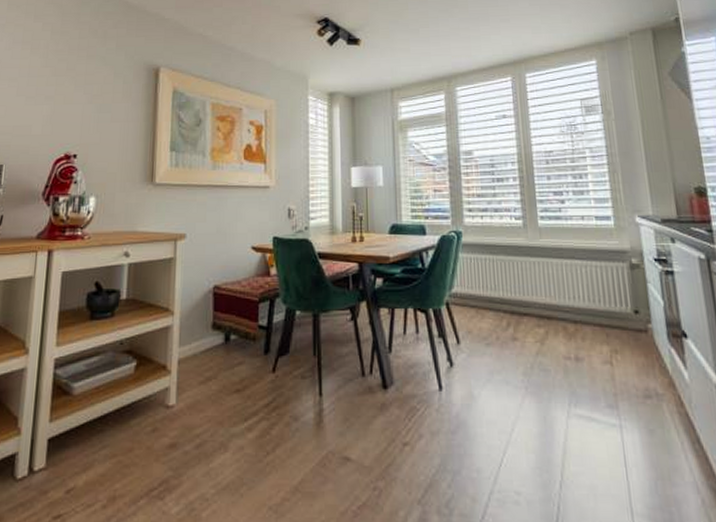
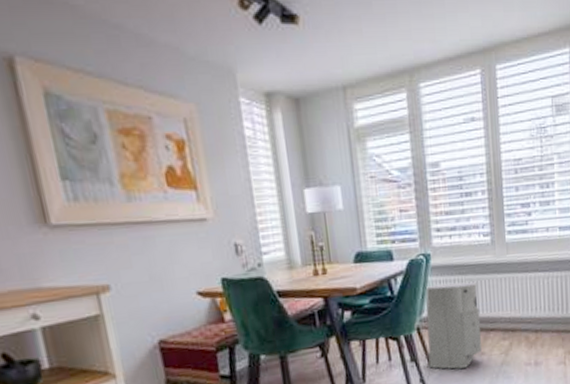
air purifier: none [453,261,514,352] -> present [424,281,482,369]

